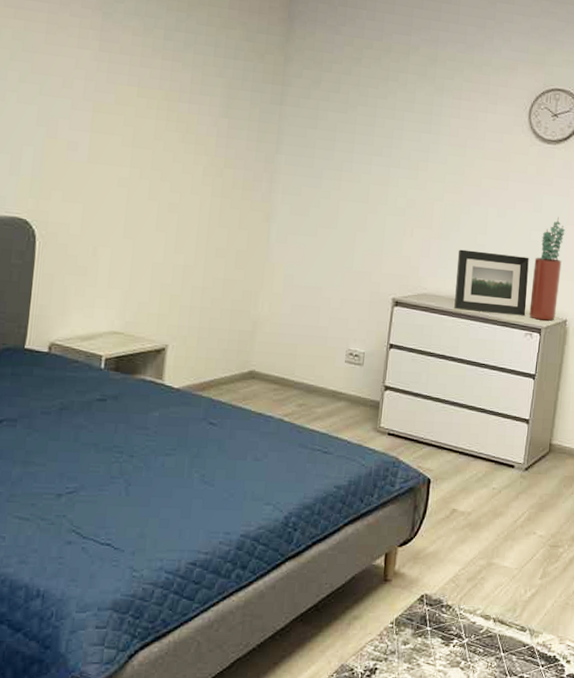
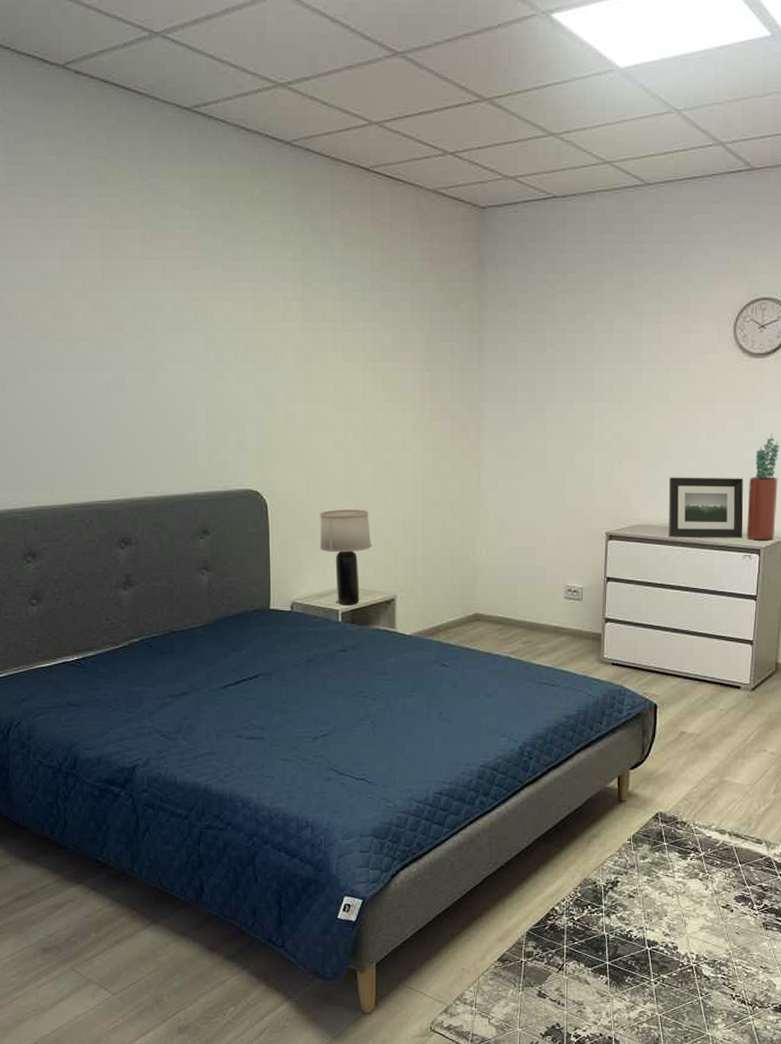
table lamp: none [88,248,148,352] -> present [319,509,372,605]

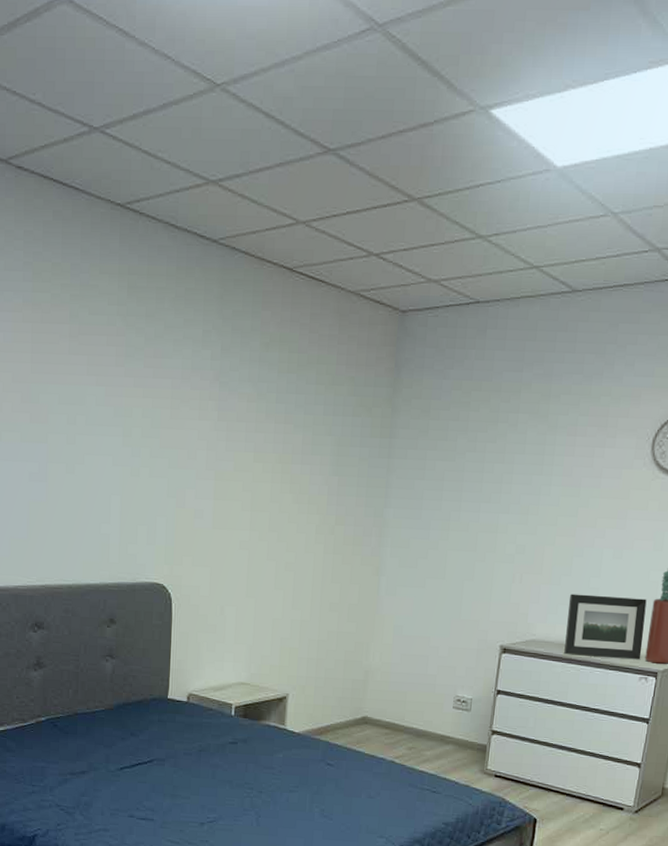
table lamp: present [319,509,372,605] -> none [218,607,269,700]

